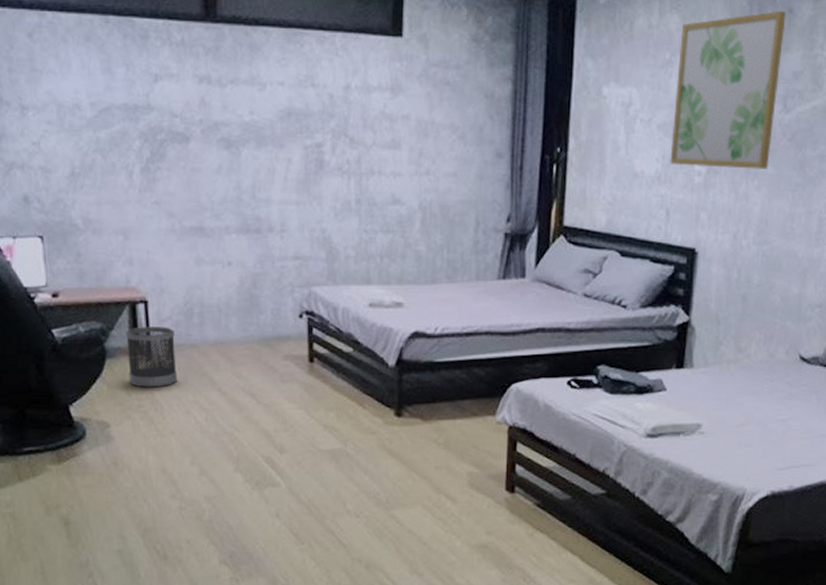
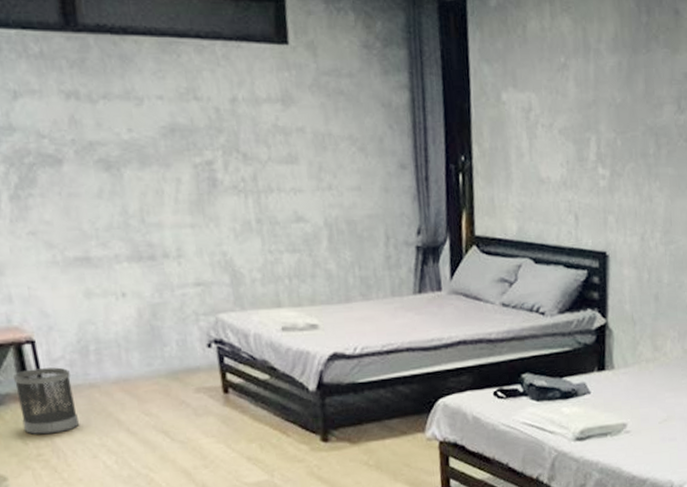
wall art: present [670,10,786,169] -> none [573,11,673,171]

